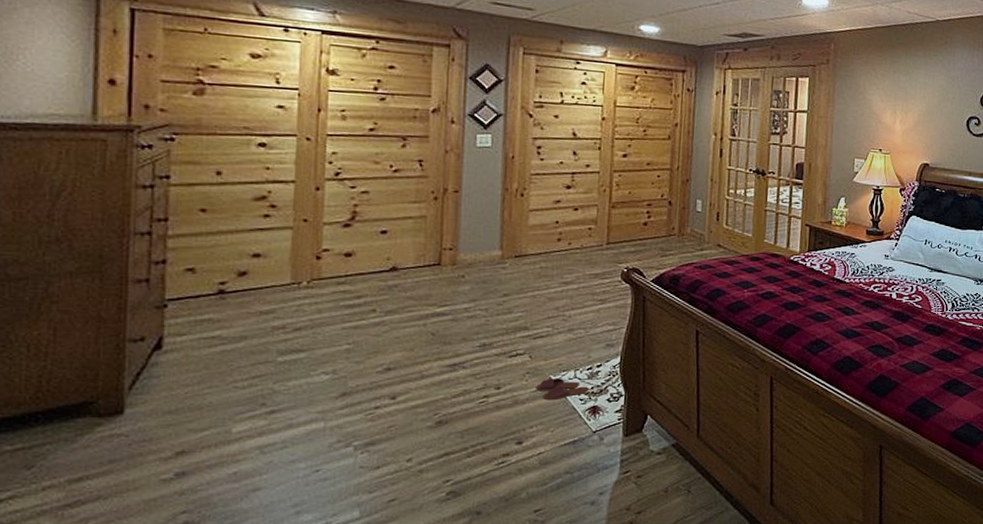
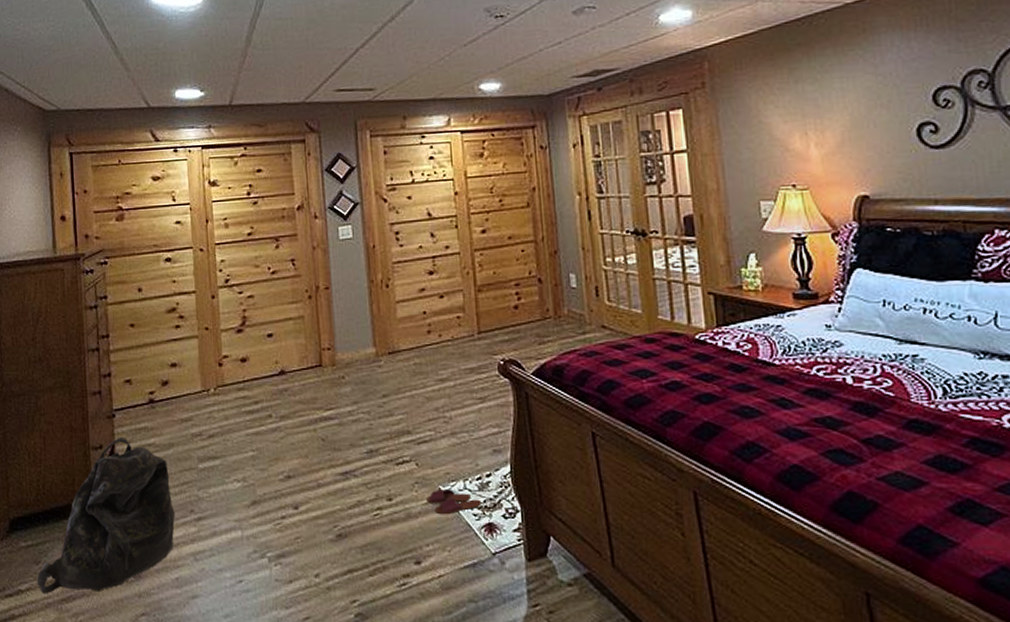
backpack: none [28,328,241,501] -> present [38,436,175,594]

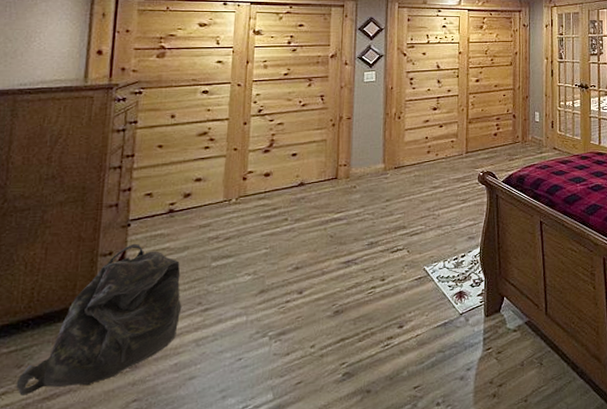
slippers: present [427,489,481,514] -> none [413,269,455,287]

